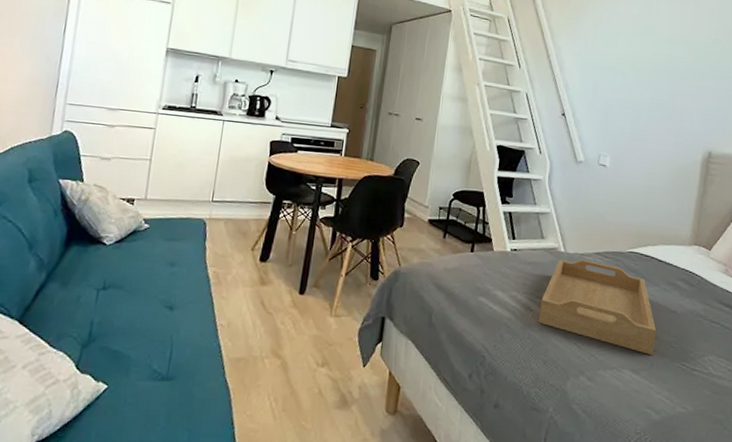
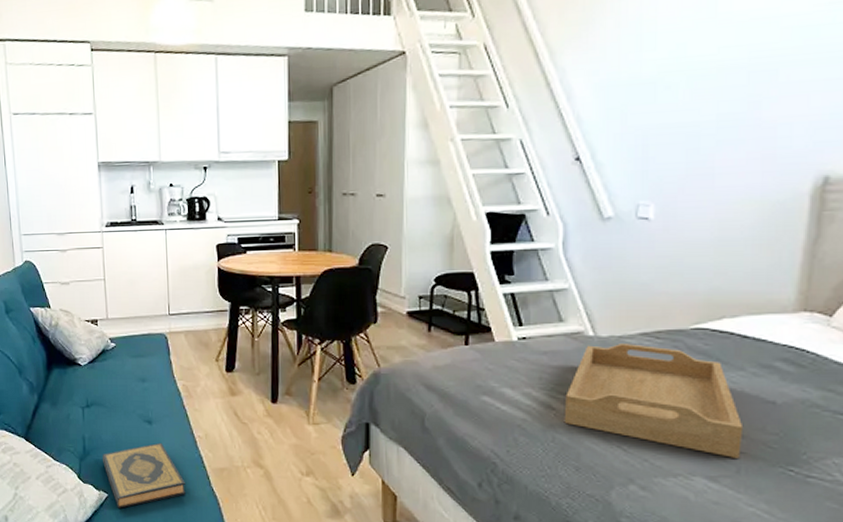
hardback book: none [108,330,198,402] -> present [102,442,186,509]

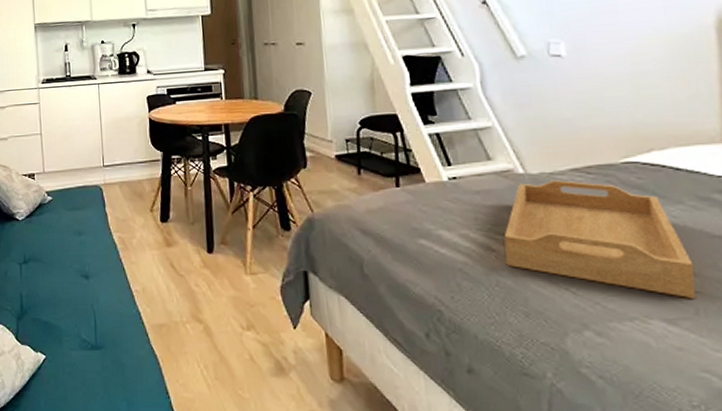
hardback book: present [102,442,186,509] -> none [39,298,125,371]

